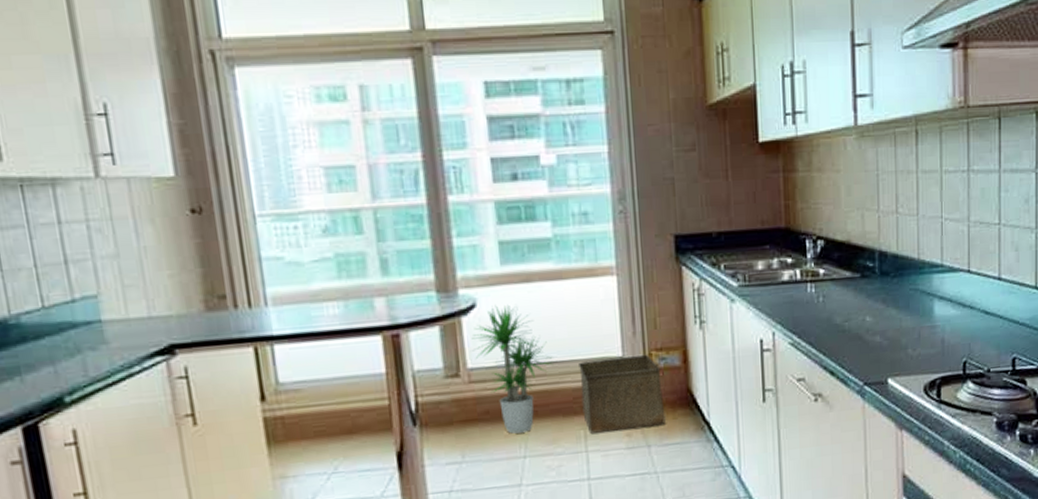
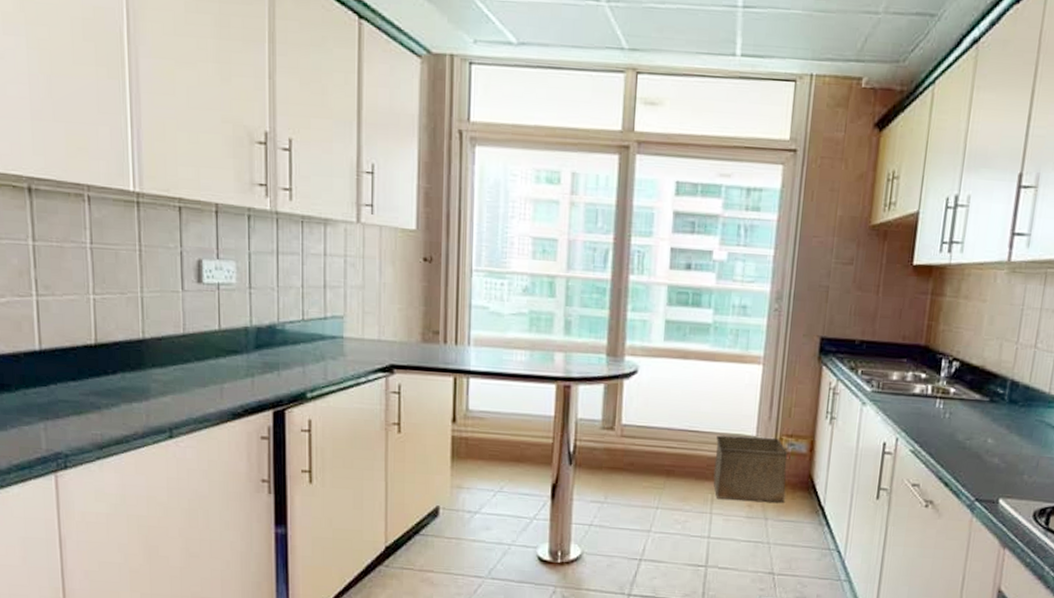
potted plant: present [471,304,554,434] -> none [628,374,695,487]

